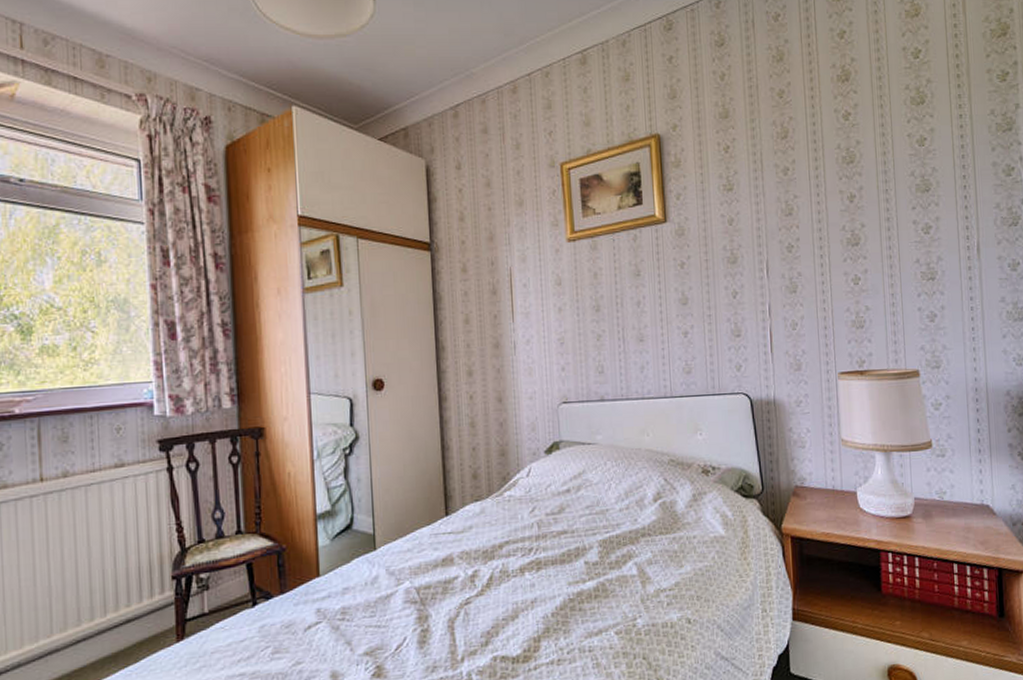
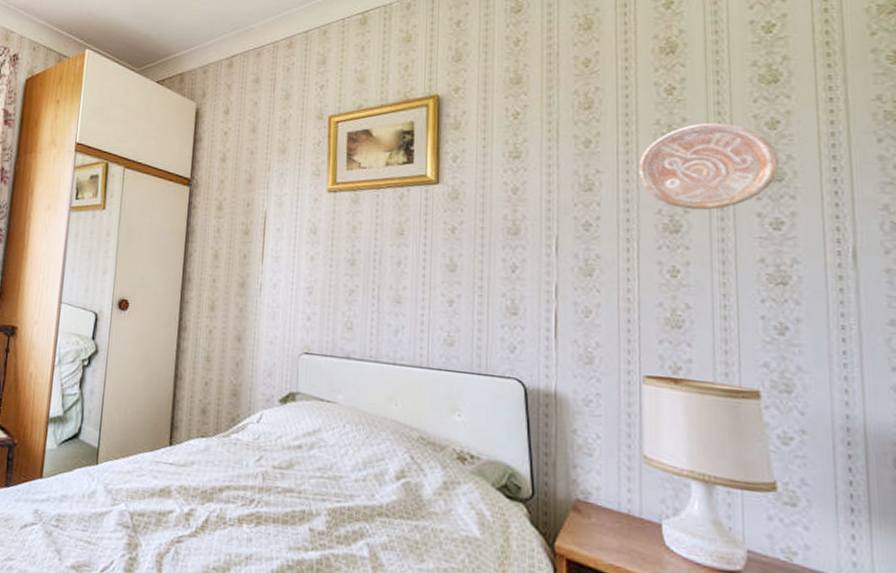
decorative plate: none [826,143,927,224] -> present [638,122,779,211]

